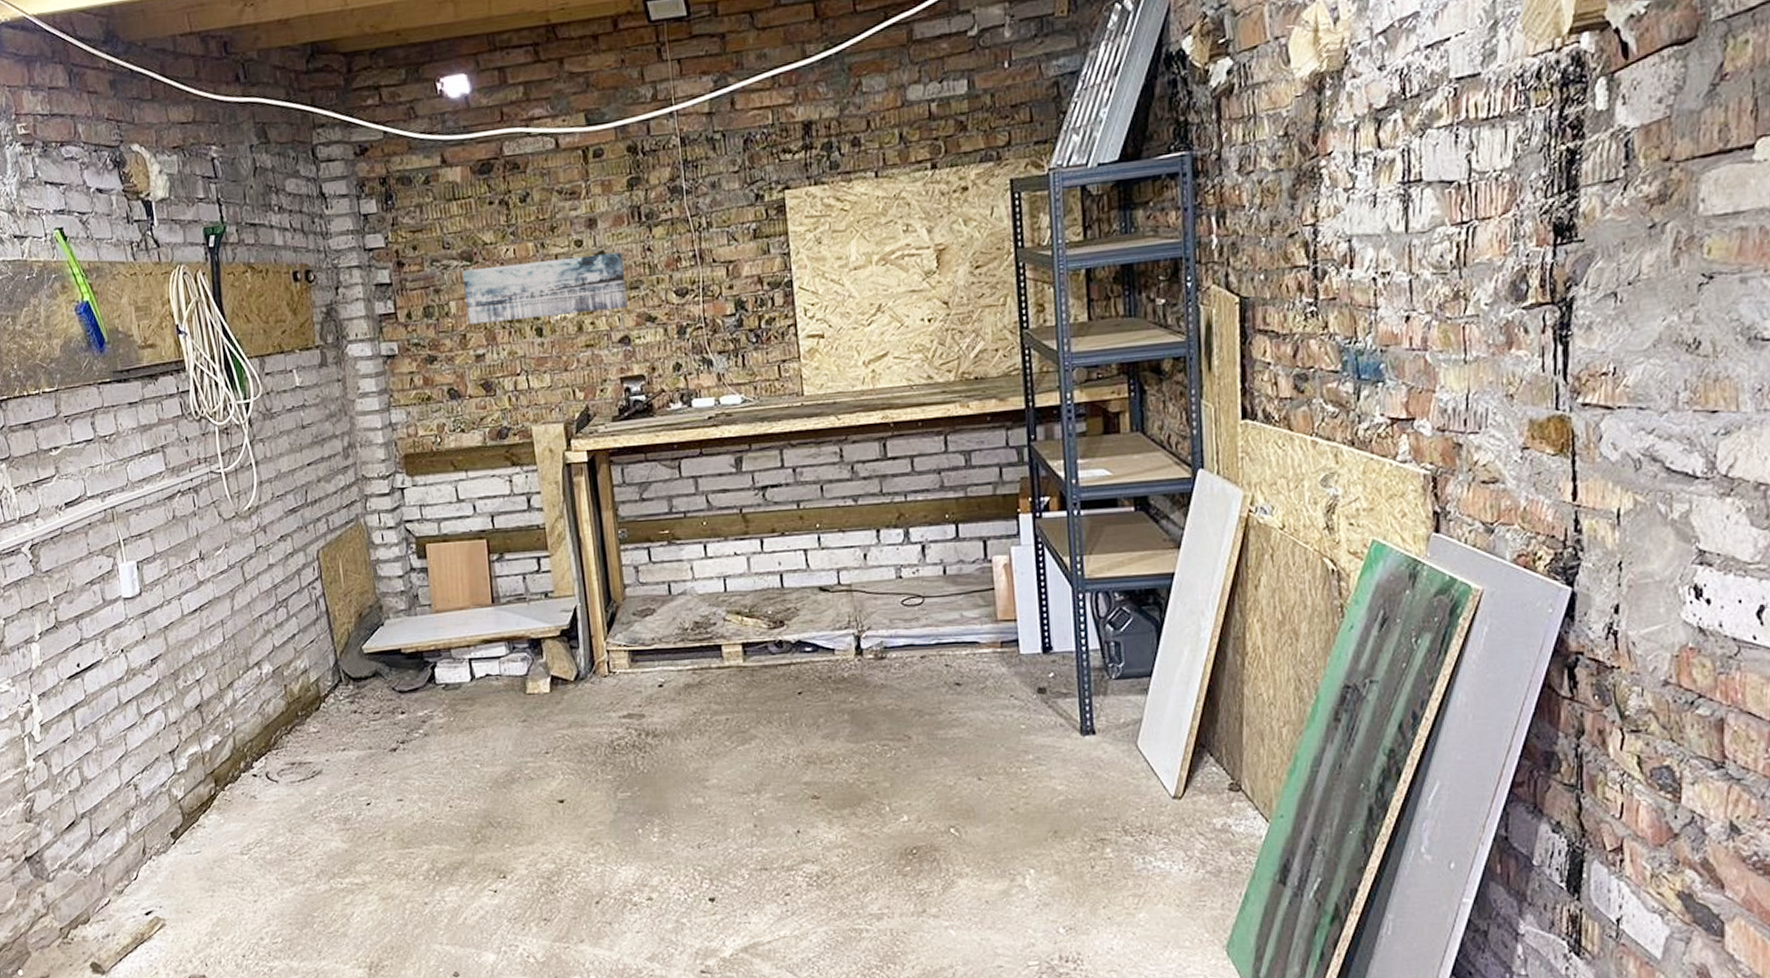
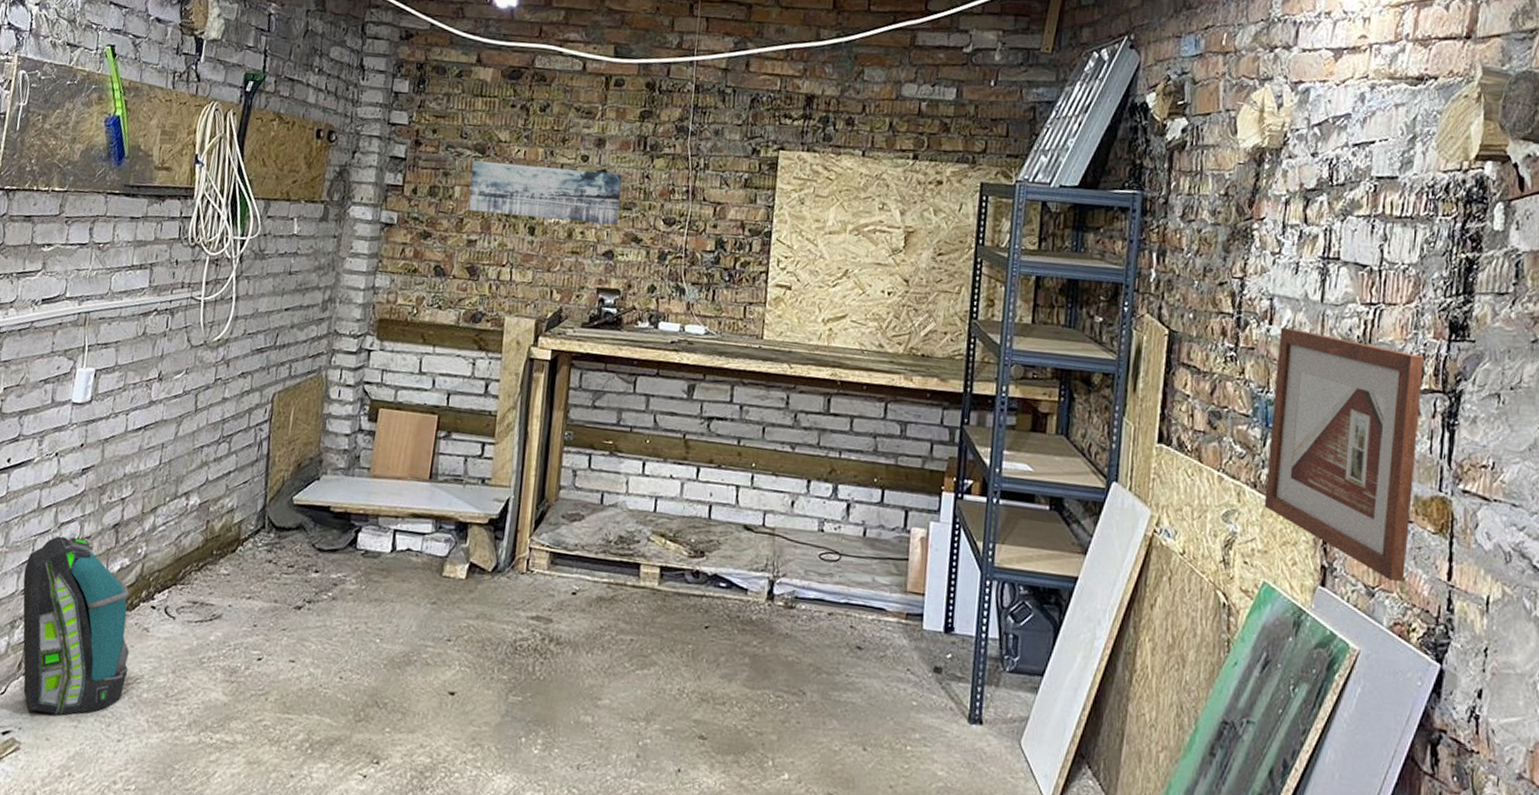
backpack: none [122,724,247,890] -> present [22,536,129,716]
picture frame: none [1362,267,1528,514] -> present [1264,327,1424,583]

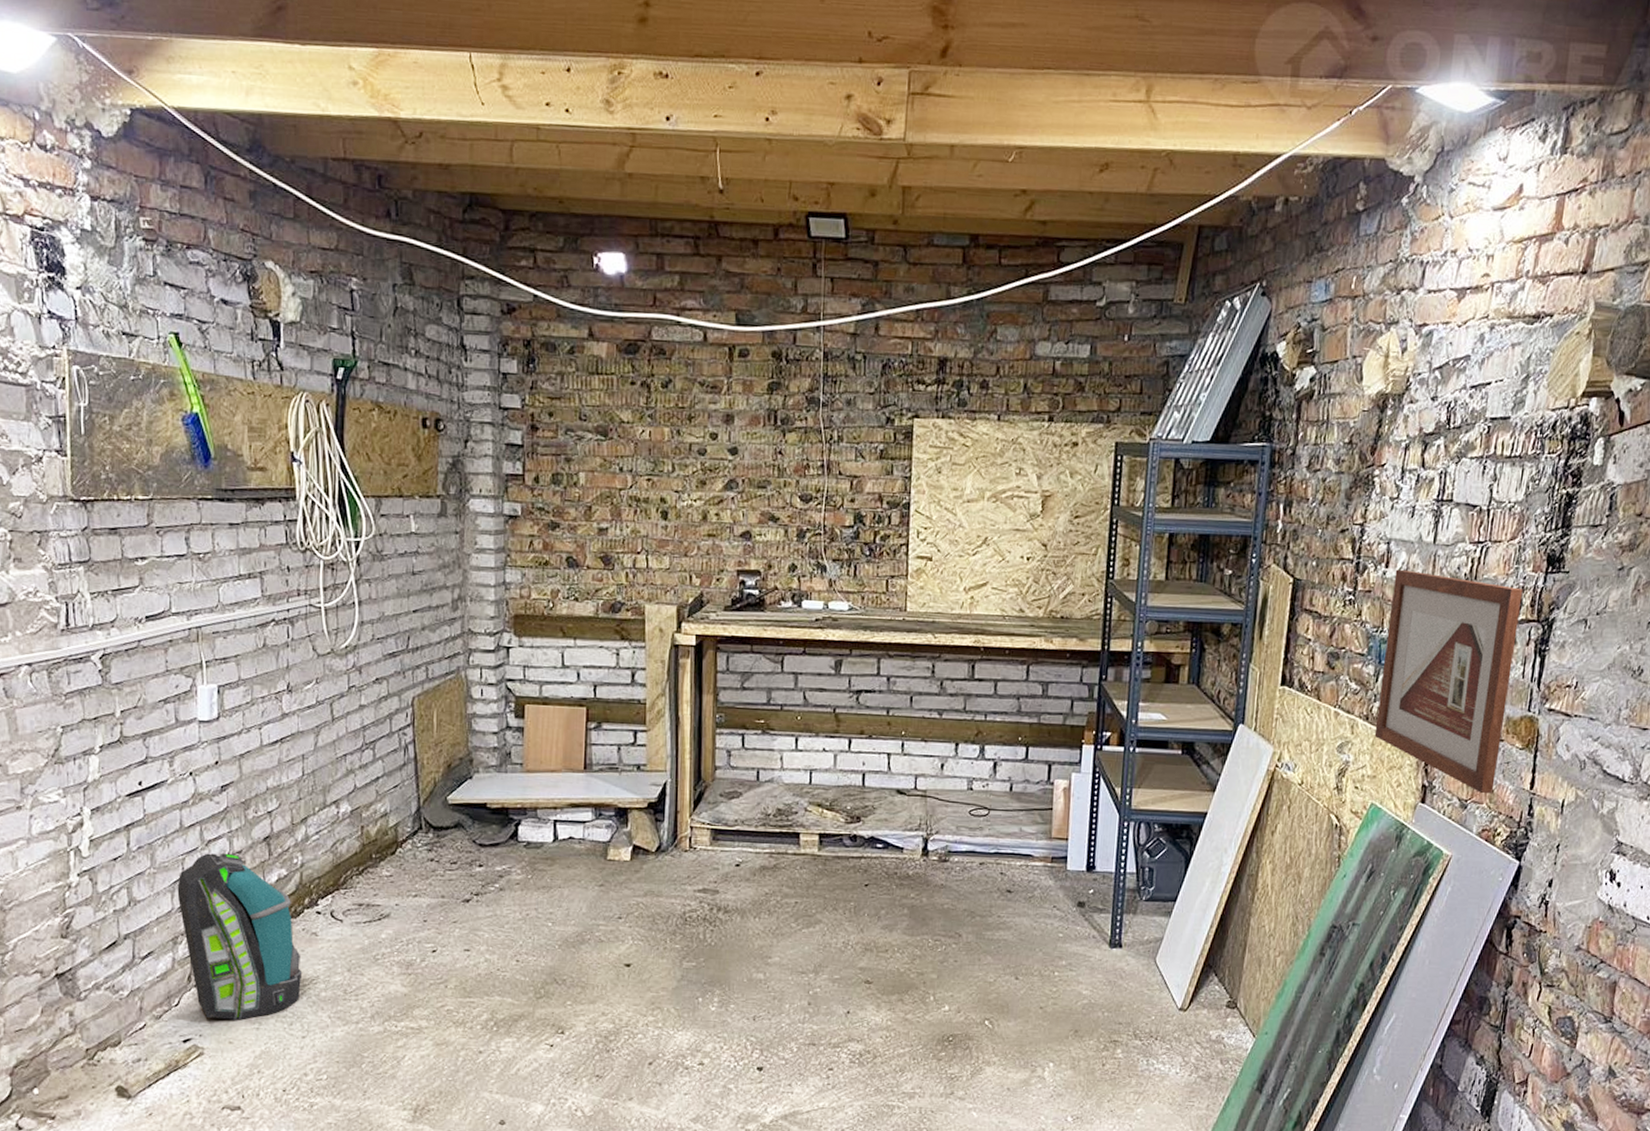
wall art: present [468,160,623,225] -> none [595,444,755,505]

